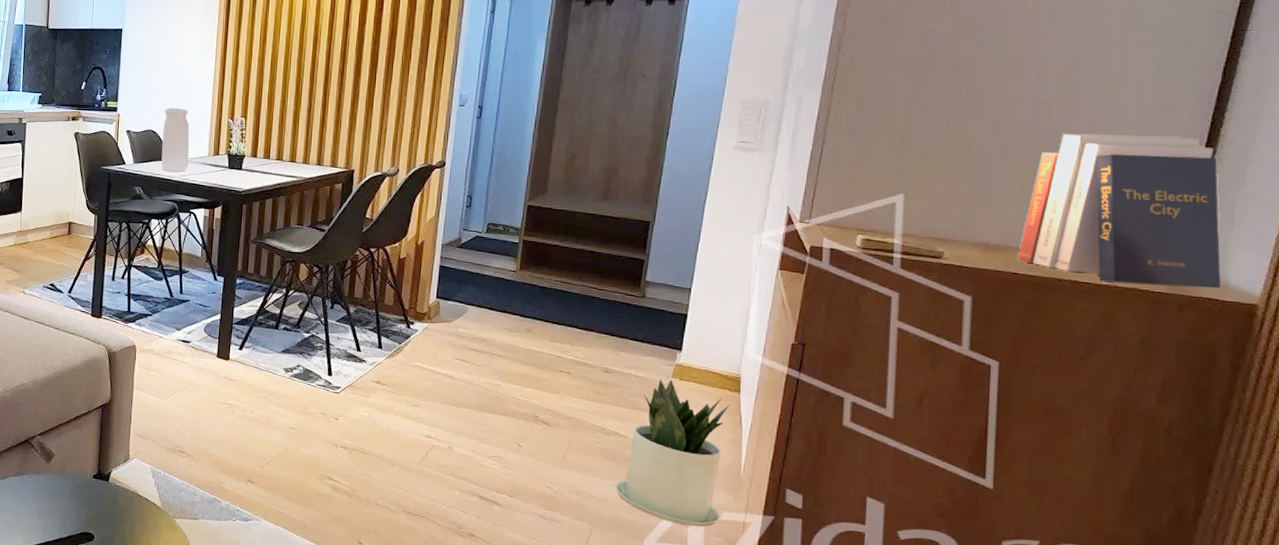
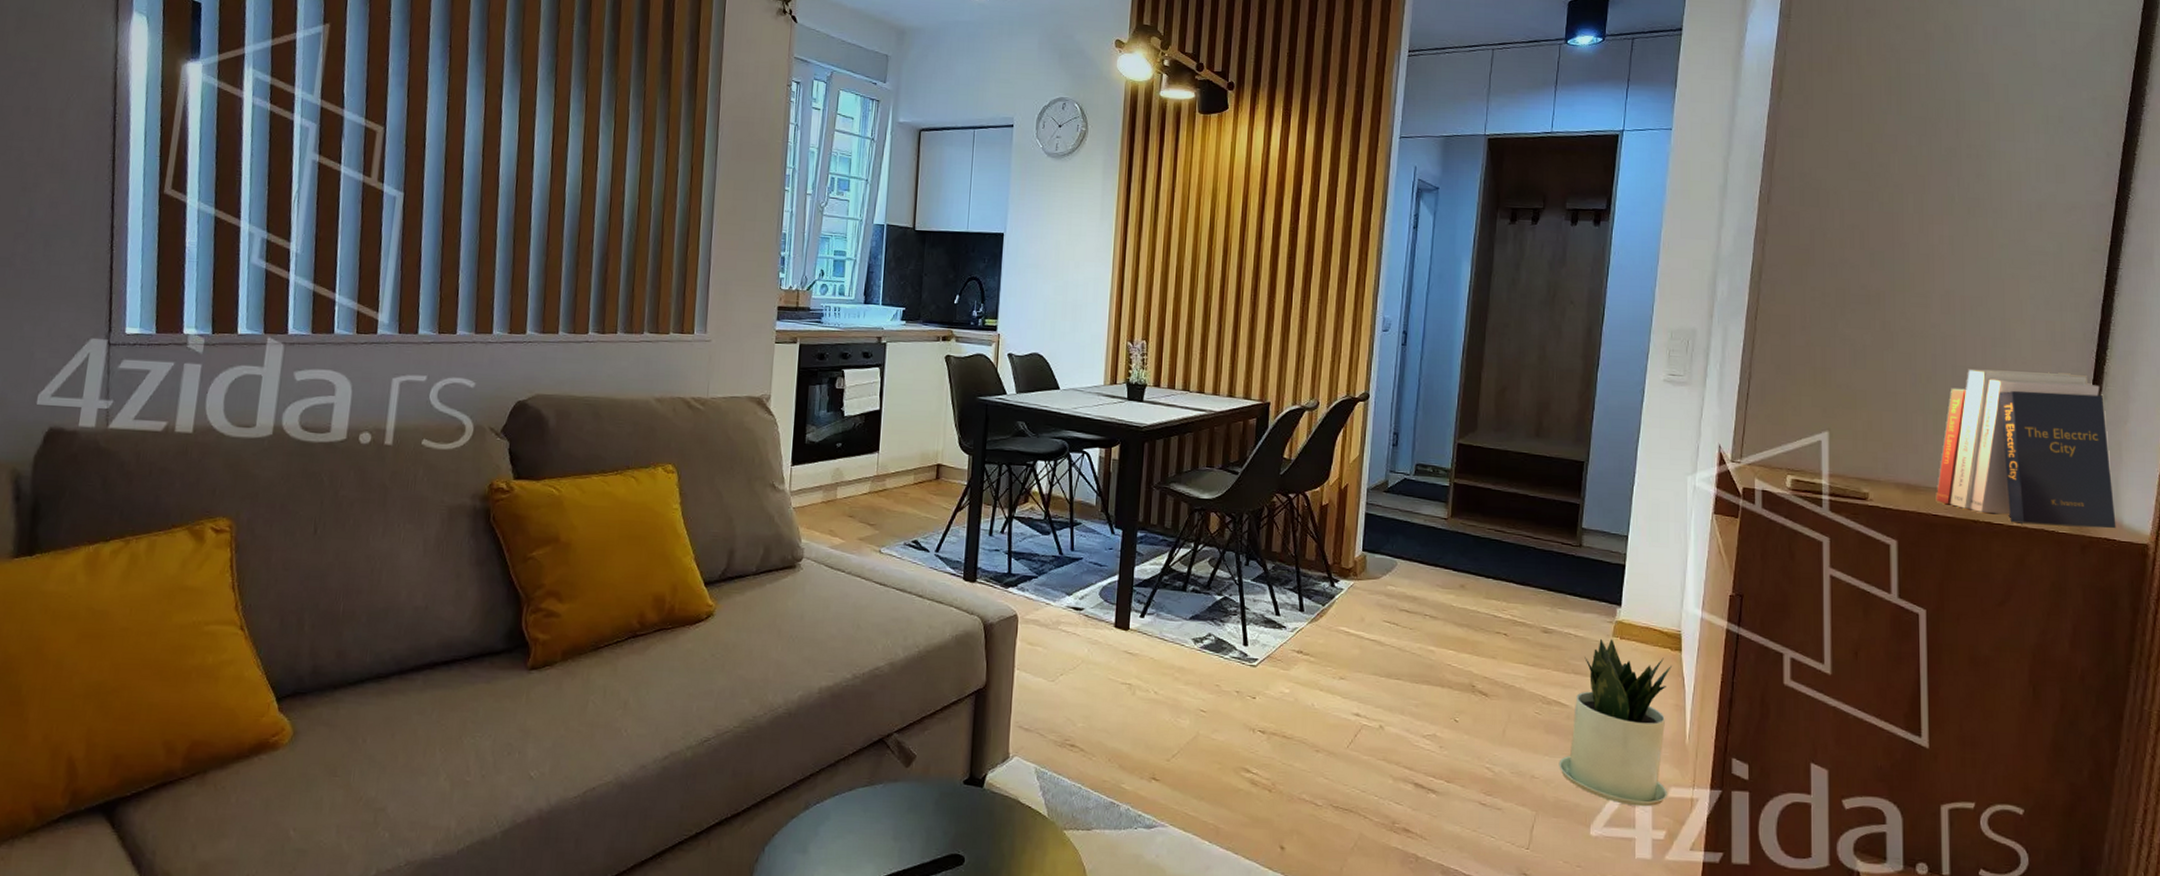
vase: present [161,107,190,173] -> none [1049,327,1082,405]

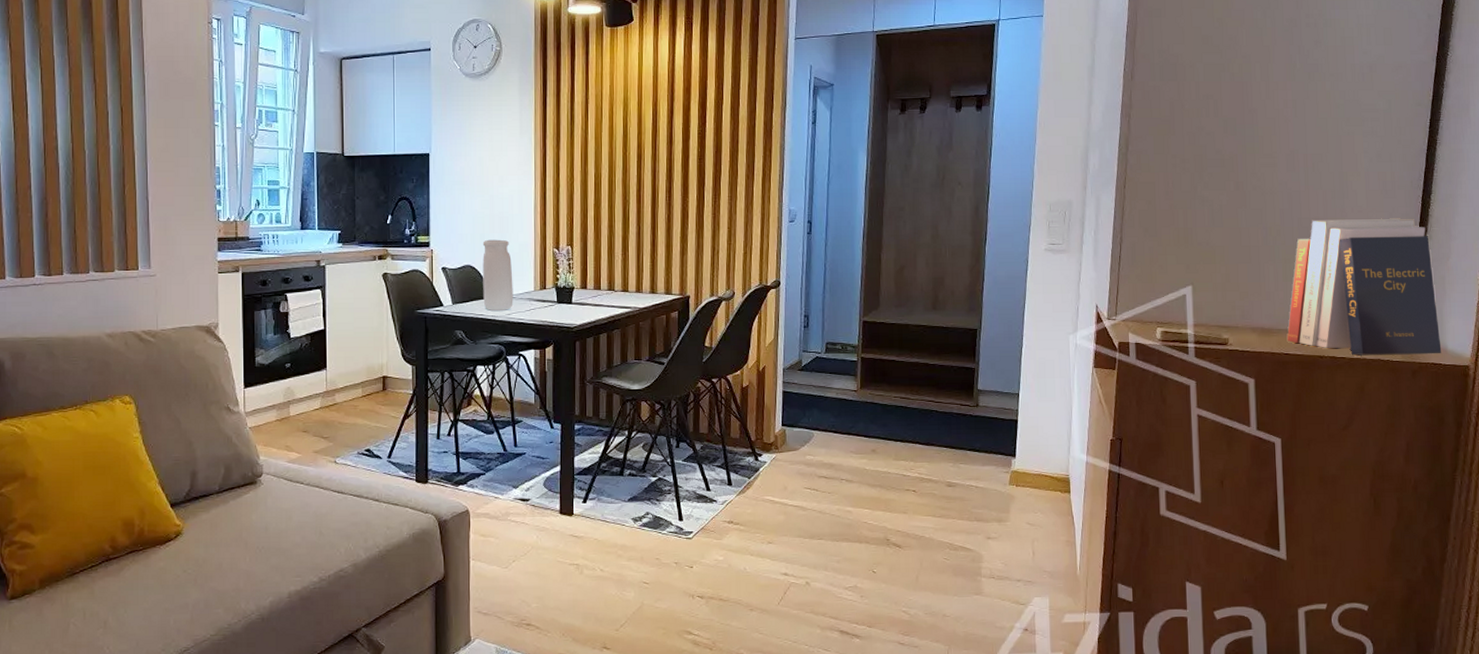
vase: none [1049,327,1082,405] -> present [482,239,513,312]
planter: present [1558,638,1673,807] -> none [966,487,1064,633]

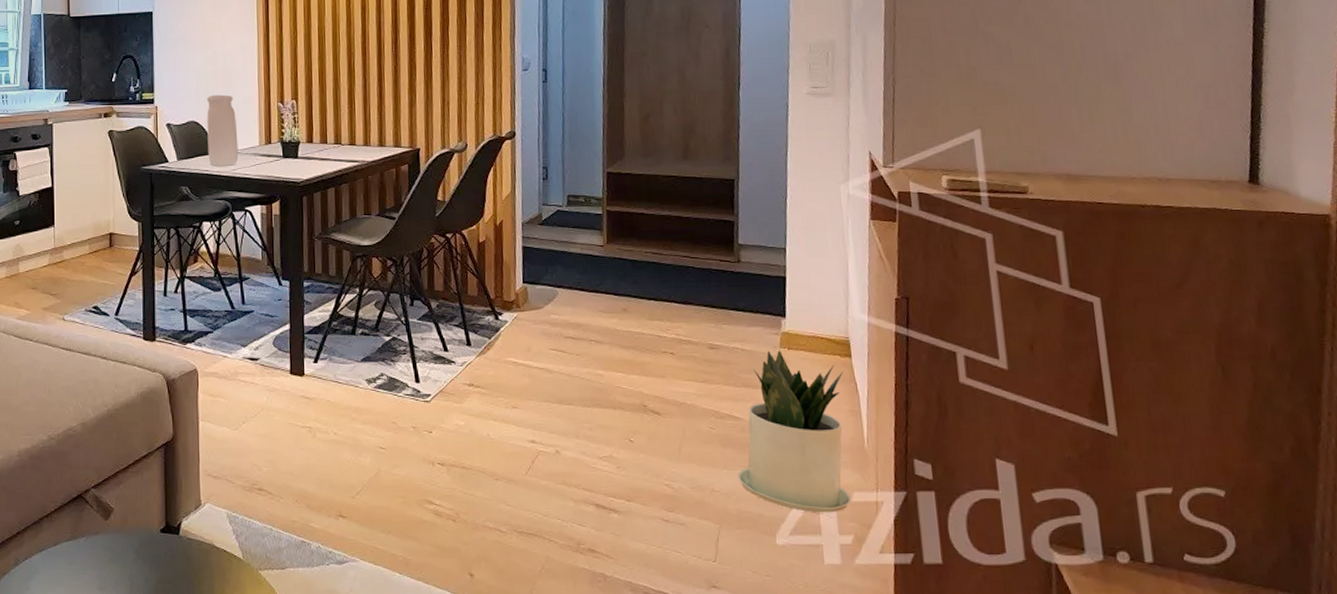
planter: none [966,487,1064,633] -> present [737,350,852,513]
books: present [1287,219,1442,356] -> none [1099,51,1293,204]

